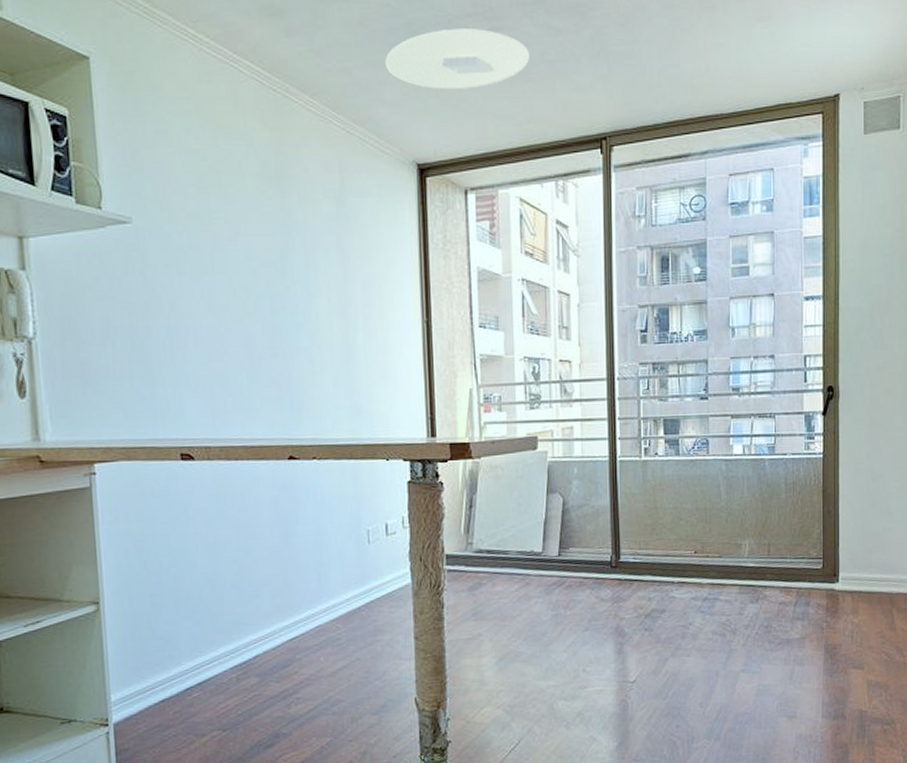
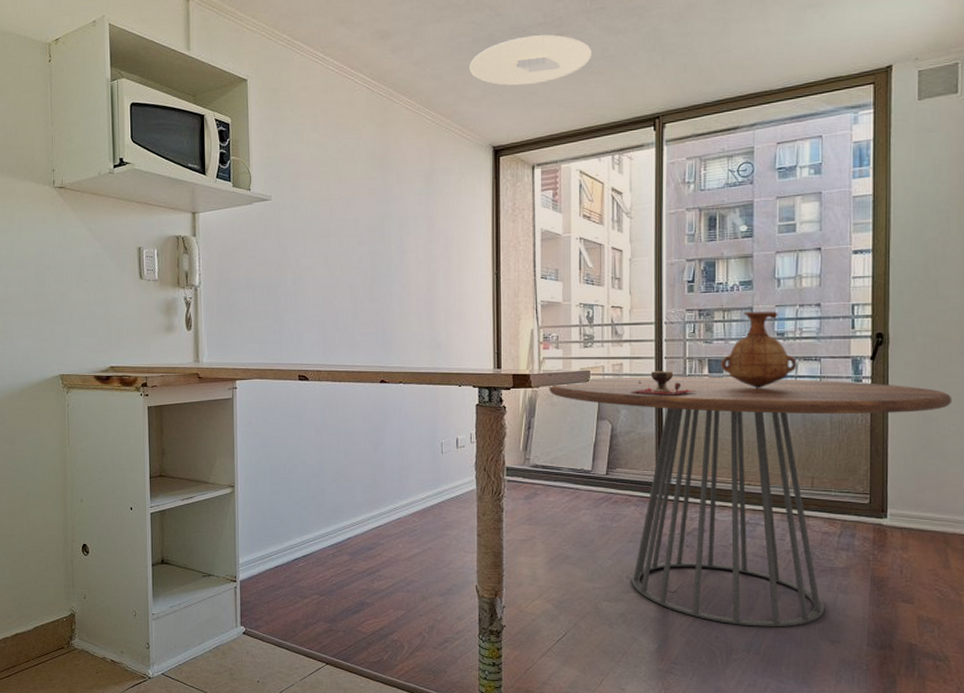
dining table: none [492,438,897,711] -> present [549,376,953,627]
decorative bowl: none [582,434,652,462] -> present [630,371,696,396]
vase: none [676,364,752,451] -> present [721,311,797,389]

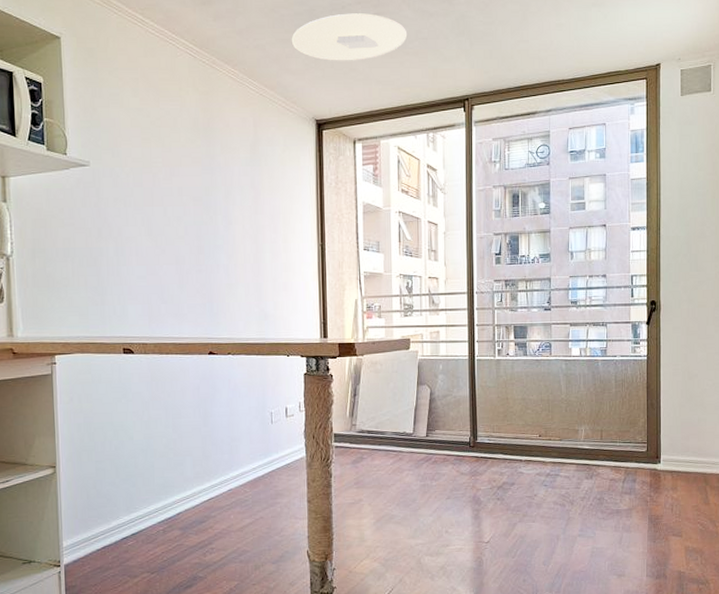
dining table: present [549,376,953,627] -> none [373,342,710,568]
decorative bowl: present [630,371,696,396] -> none [446,337,504,360]
vase: present [721,311,797,389] -> none [525,282,588,352]

